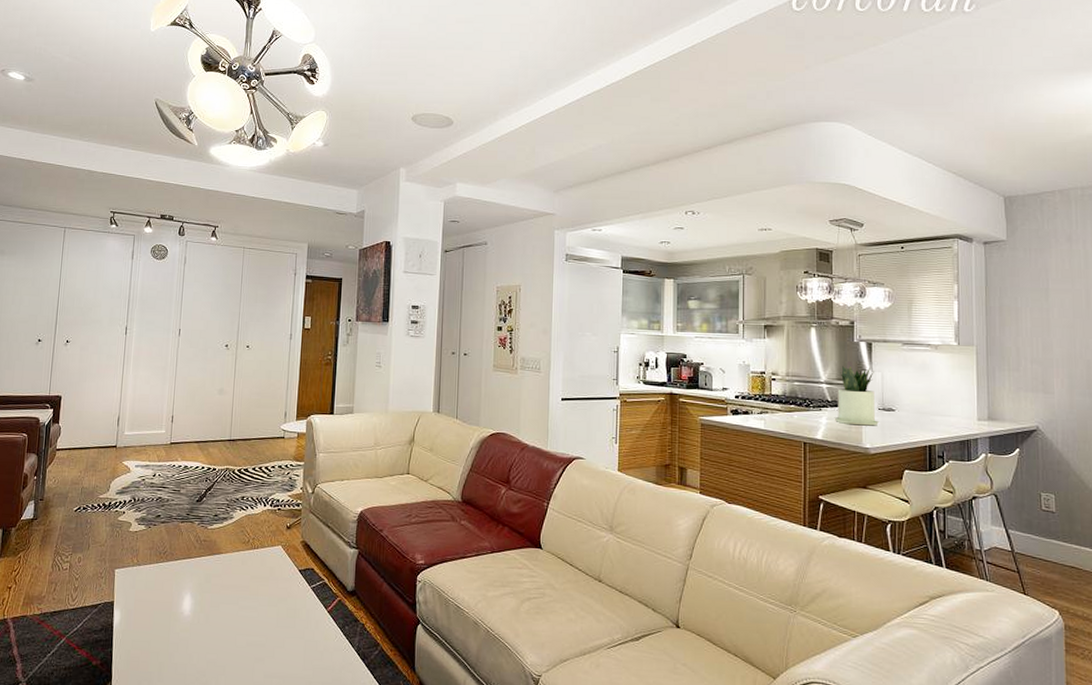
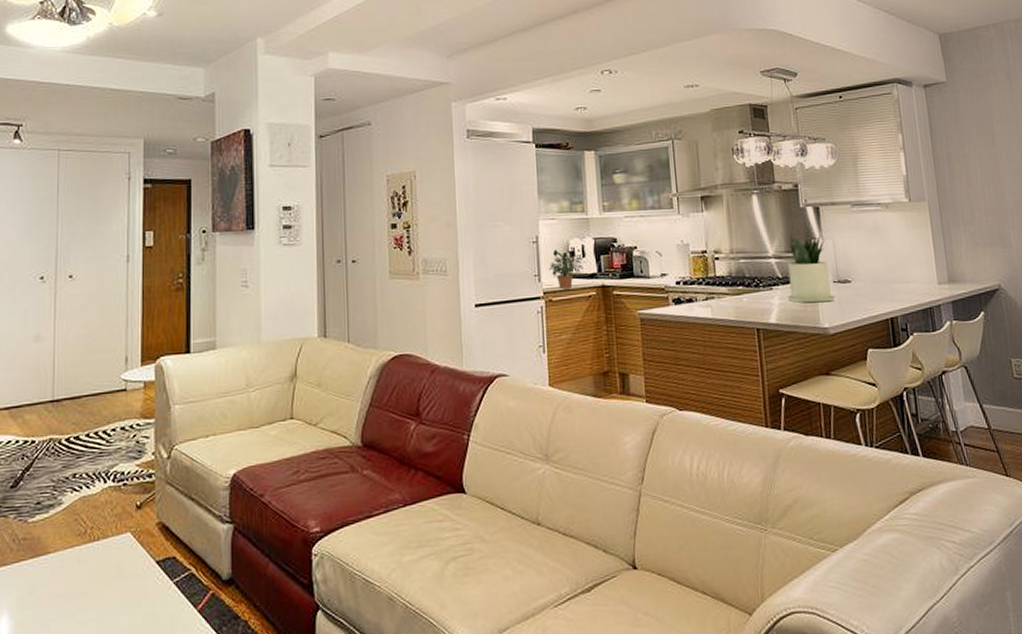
potted plant: none [626,359,655,394] -> present [549,249,583,290]

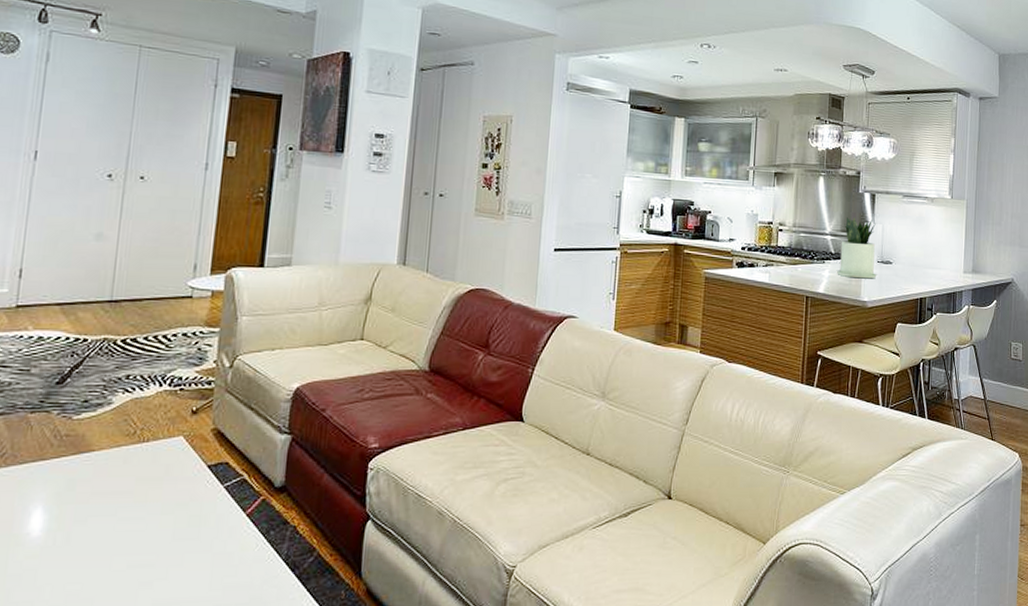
potted plant: present [549,249,583,290] -> none [628,205,660,244]

